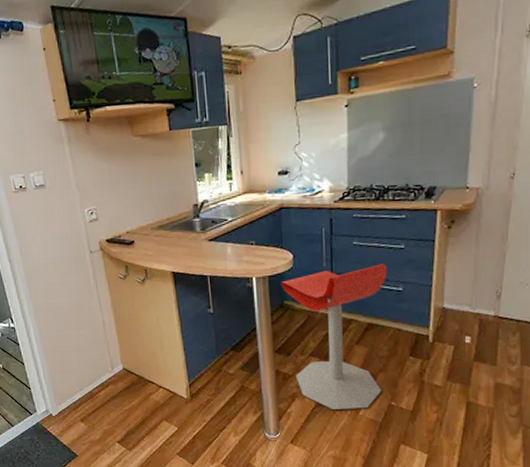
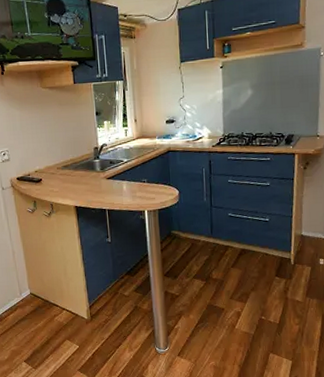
stool: present [281,264,387,409] -> none [169,198,256,325]

